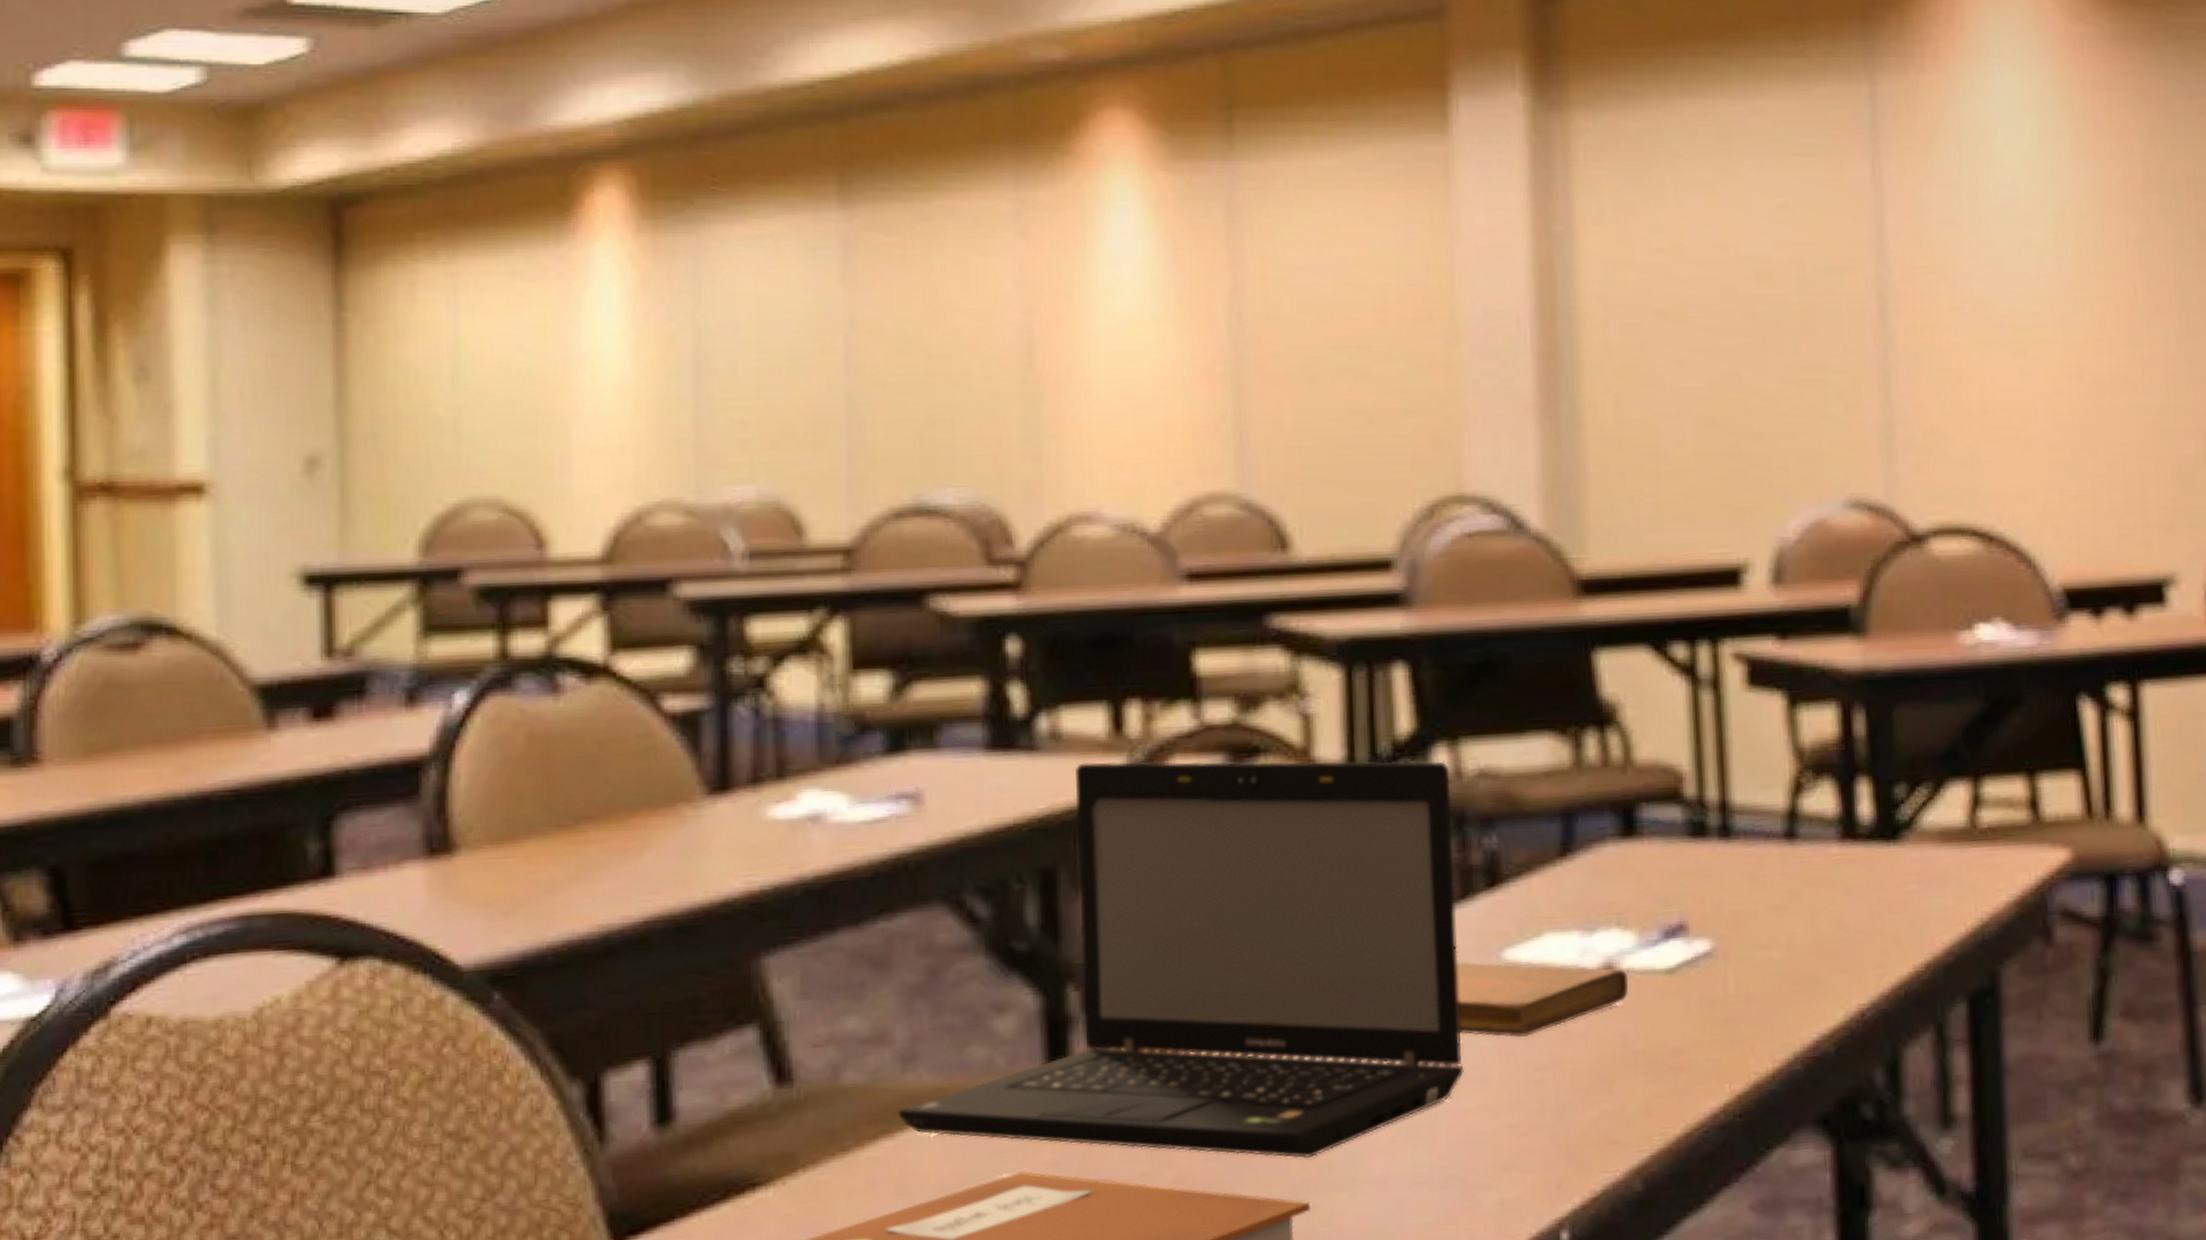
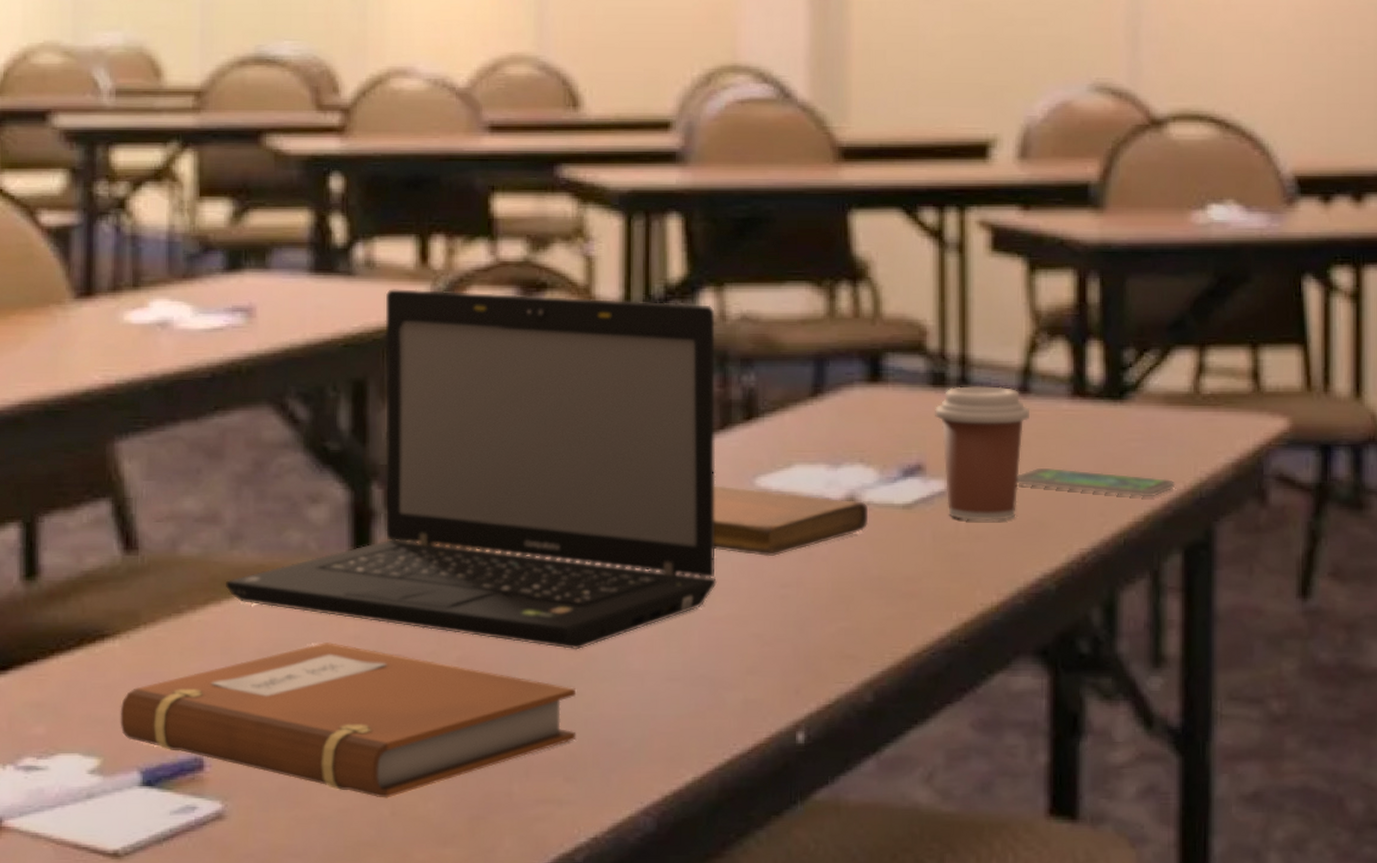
coffee cup: none [1695,833,1798,982] -> present [935,386,1031,520]
smartphone: none [1788,918,1956,944] -> present [1017,467,1176,497]

